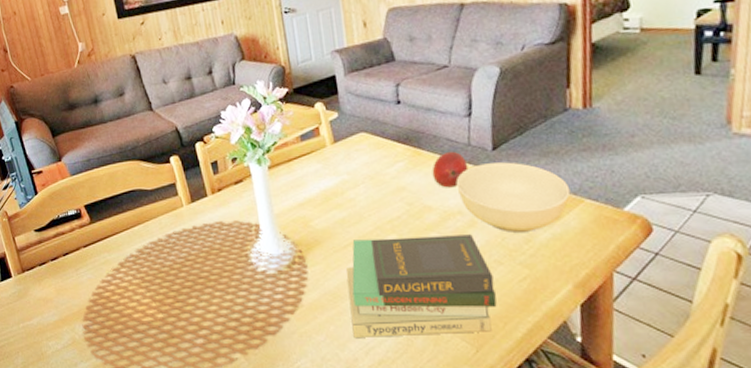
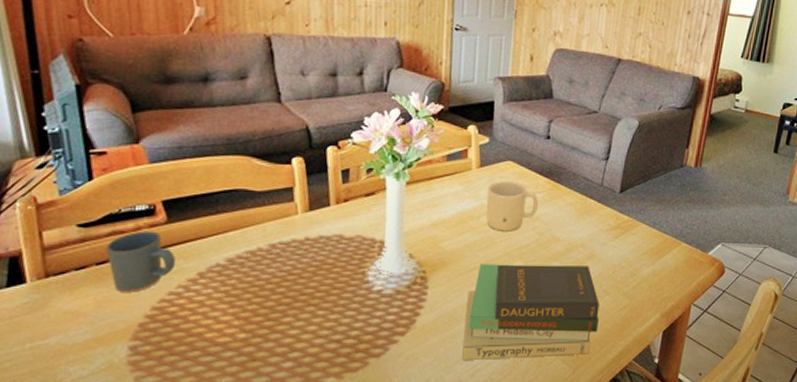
mug: none [55,231,103,282] -> present [105,231,176,292]
mug: none [345,153,402,205] -> present [486,181,538,232]
fruit: present [432,151,469,188] -> none [565,189,598,222]
bowl: present [455,162,571,233] -> none [584,204,673,267]

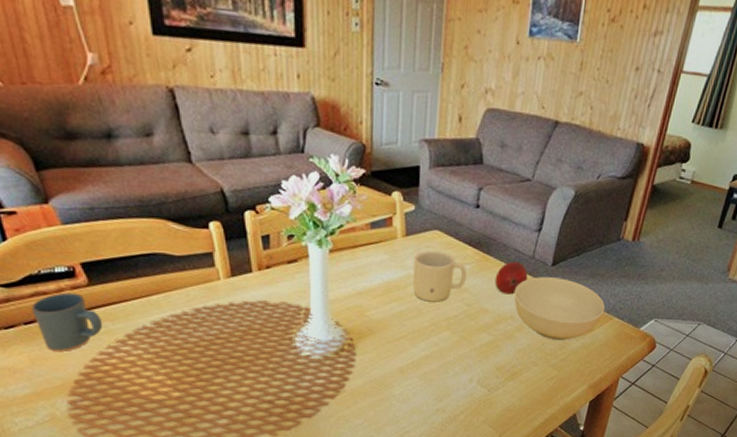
books: present [462,264,600,360] -> none [391,333,527,423]
fruit: none [565,189,598,222] -> present [494,261,528,295]
bowl: none [584,204,673,267] -> present [513,276,606,340]

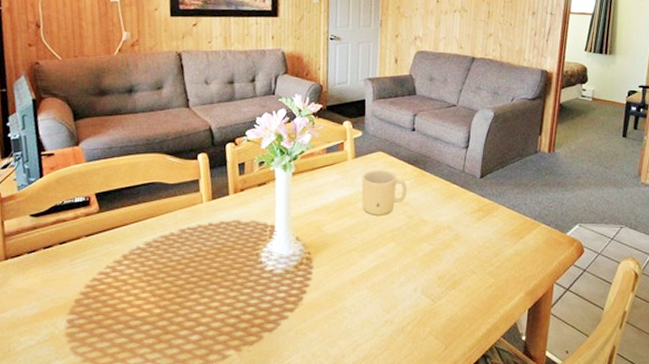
mug: present [31,292,103,351] -> none [51,219,106,272]
fruit: present [494,261,528,295] -> none [431,175,460,206]
bowl: present [513,276,606,340] -> none [449,188,532,247]

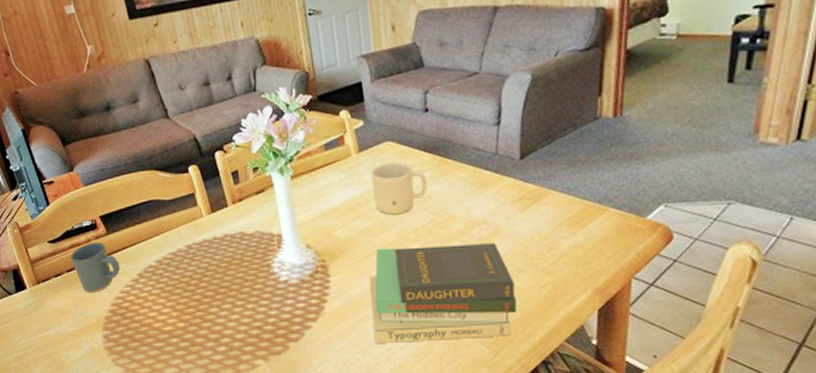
mug: none [51,219,106,272] -> present [70,242,121,293]
books: none [344,245,467,335] -> present [369,243,517,343]

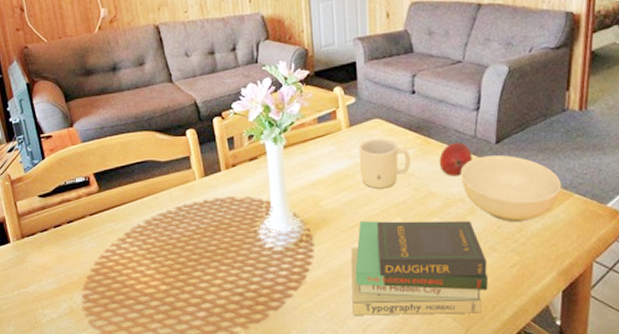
mug: present [70,242,121,293] -> none [59,199,109,250]
fruit: none [458,160,495,197] -> present [439,142,473,176]
bowl: none [481,171,596,241] -> present [460,155,562,221]

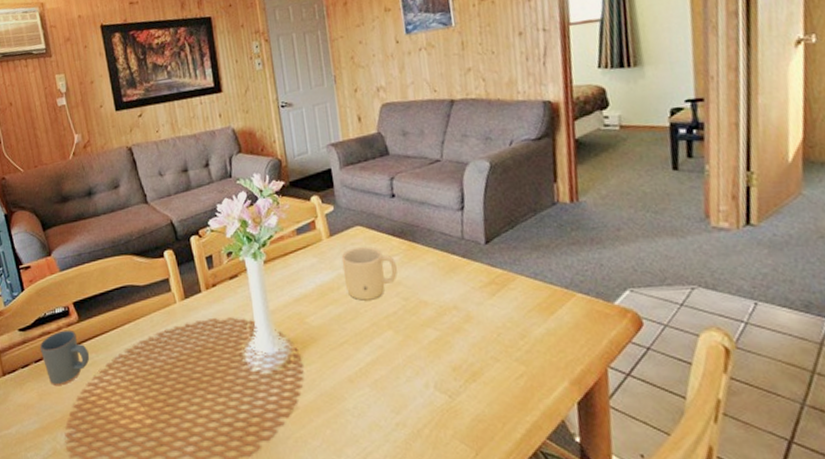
mug: none [59,199,109,250] -> present [39,329,90,385]
books: present [351,221,488,316] -> none [343,330,495,442]
fruit: present [439,142,473,176] -> none [427,244,463,283]
bowl: present [460,155,562,221] -> none [450,256,563,328]

